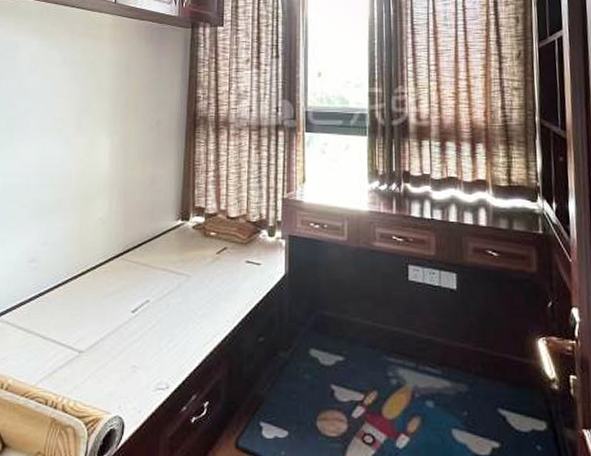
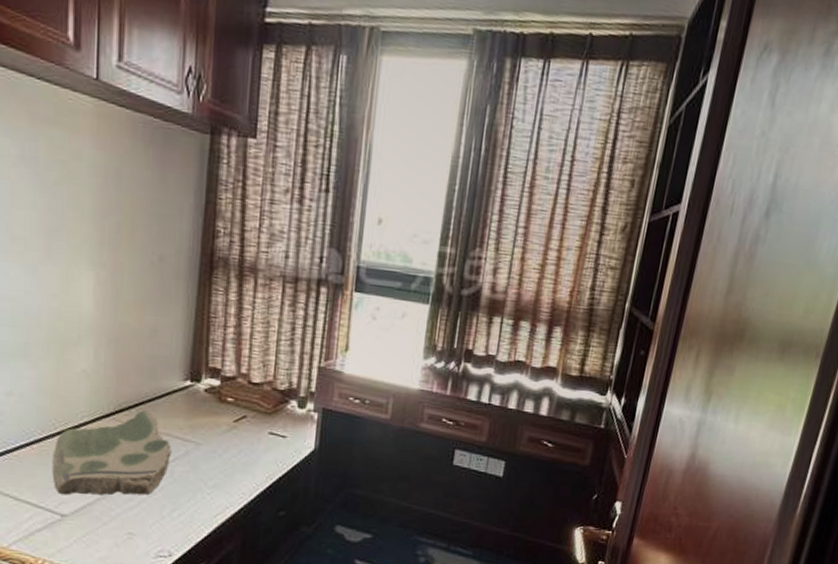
cushion: none [73,248,168,332] -> present [52,409,172,496]

